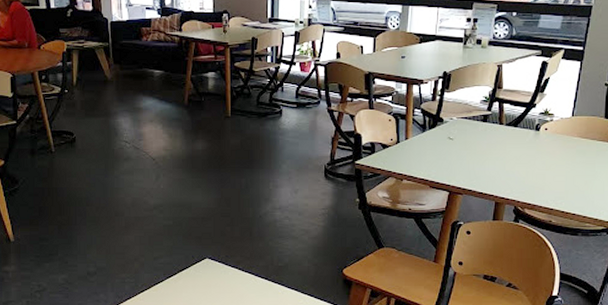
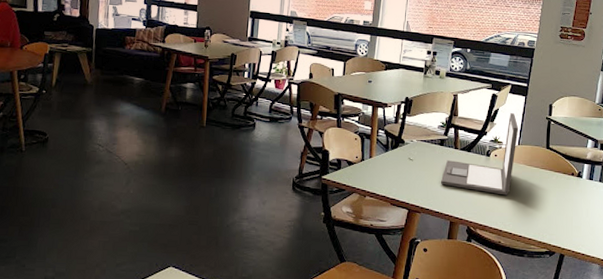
laptop: none [485,81,573,172] -> present [441,113,519,196]

